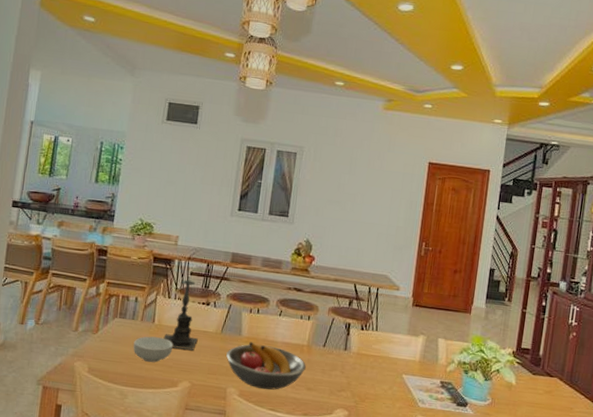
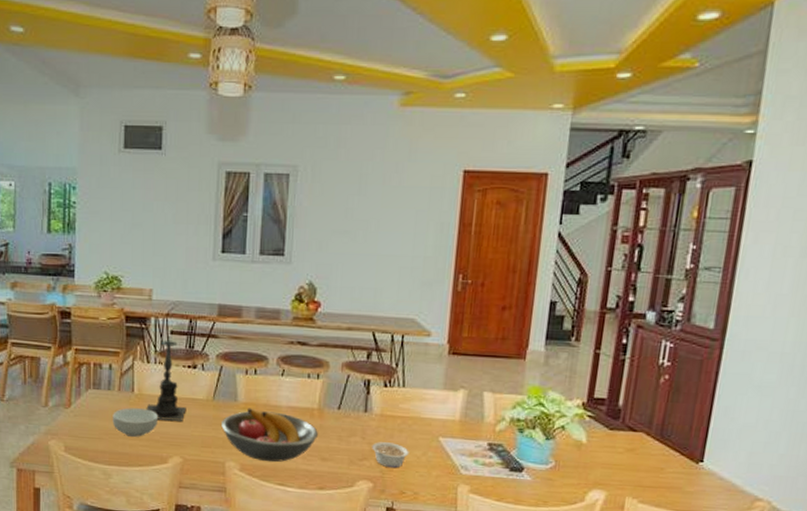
legume: none [349,376,379,400] -> present [372,442,409,469]

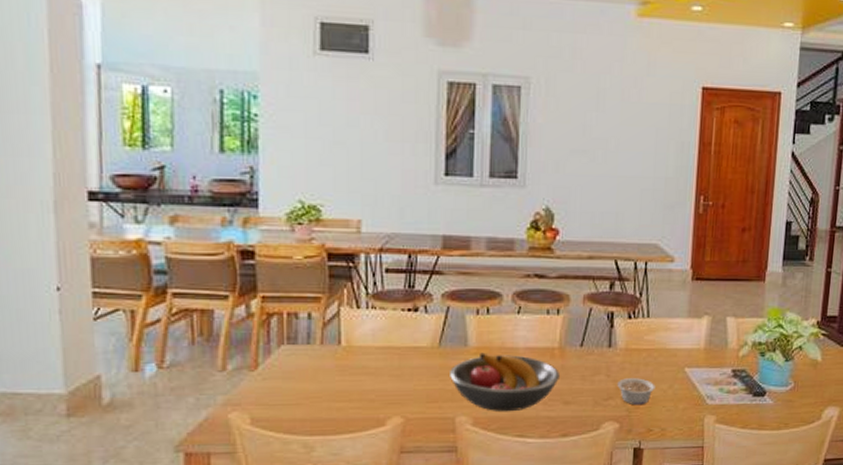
cereal bowl: present [112,408,158,437] -> none [314,363,372,398]
candle holder: present [146,336,186,421] -> none [357,275,407,375]

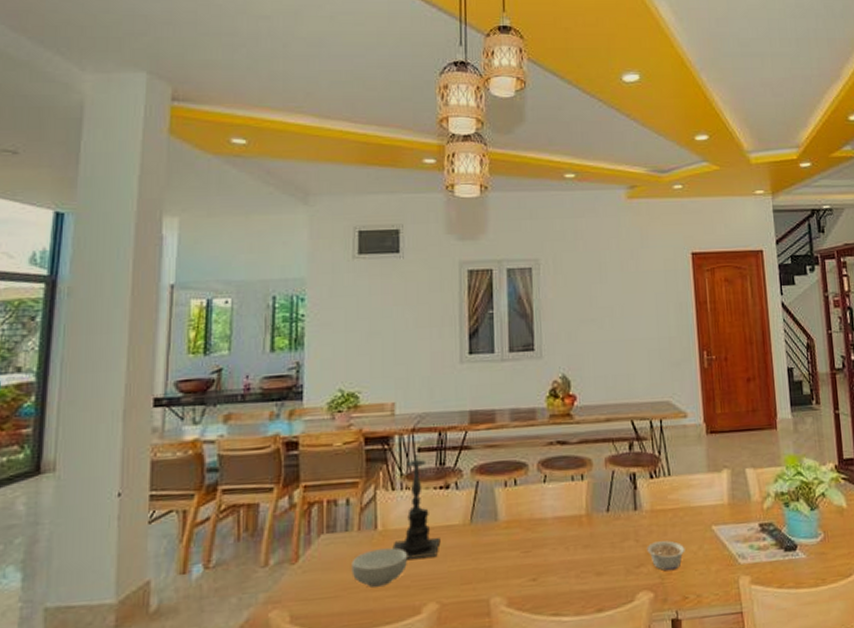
cereal bowl: none [314,363,372,398] -> present [351,547,407,587]
candle holder: none [357,275,407,375] -> present [392,454,441,559]
fruit bowl: present [450,352,560,412] -> none [482,526,589,589]

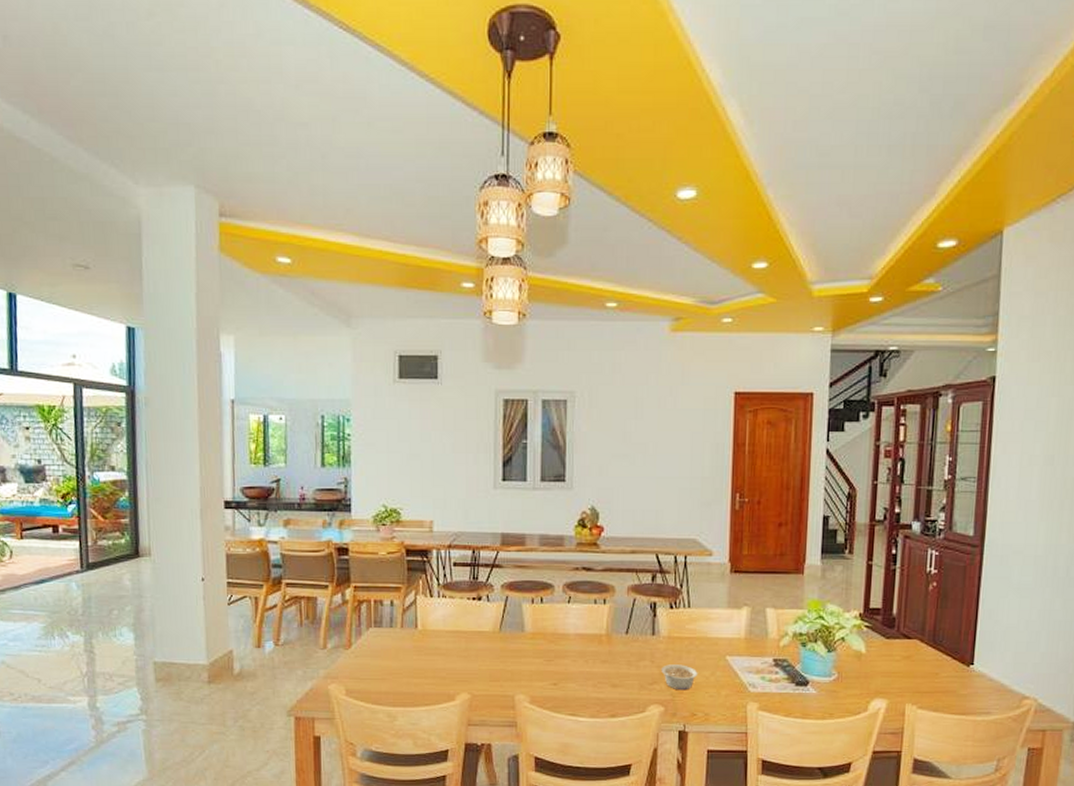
cereal bowl: present [351,547,407,587] -> none [396,645,443,675]
candle holder: present [392,454,441,559] -> none [431,568,473,656]

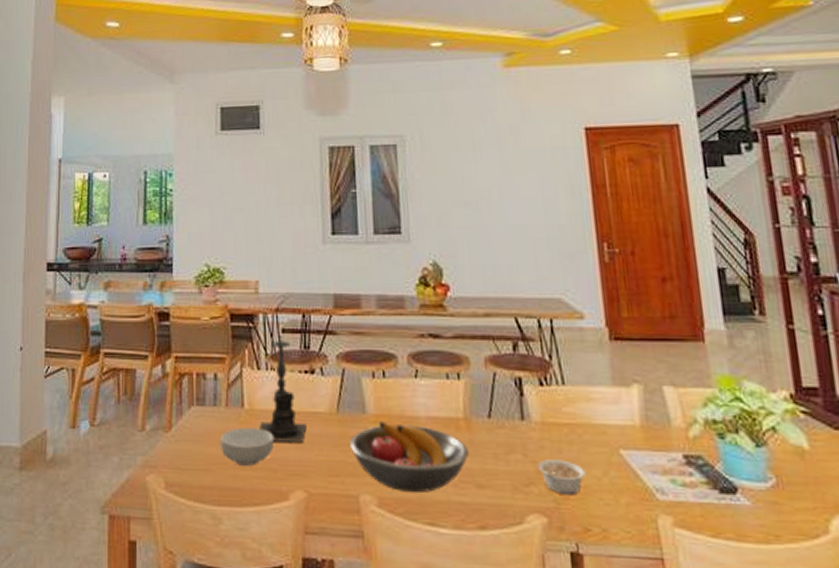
cereal bowl: none [396,645,443,675] -> present [220,428,274,466]
candle holder: none [431,568,473,656] -> present [259,335,307,442]
fruit bowl: none [509,638,607,692] -> present [350,421,469,494]

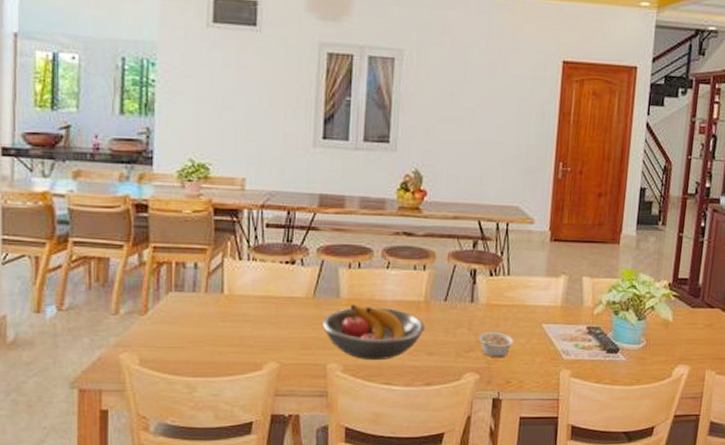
cereal bowl: present [220,428,274,466] -> none [198,311,251,343]
candle holder: present [259,335,307,442] -> none [237,229,284,322]

